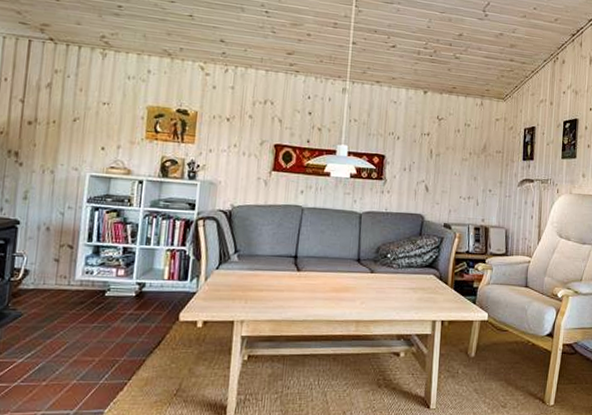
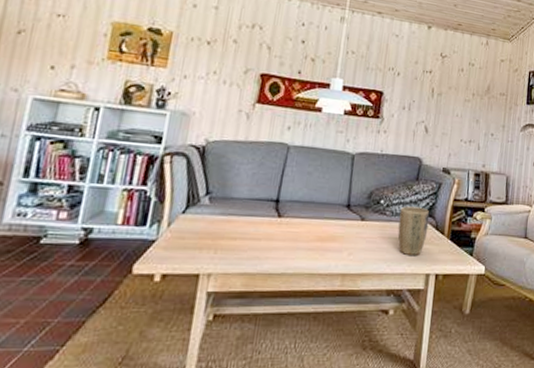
plant pot: none [404,259,434,305] -> present [397,206,430,256]

